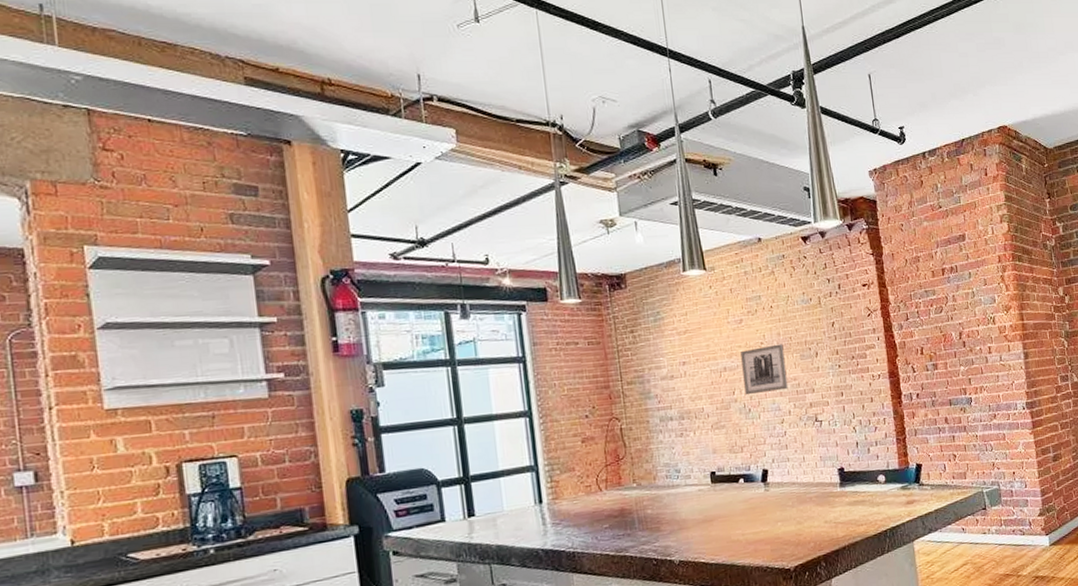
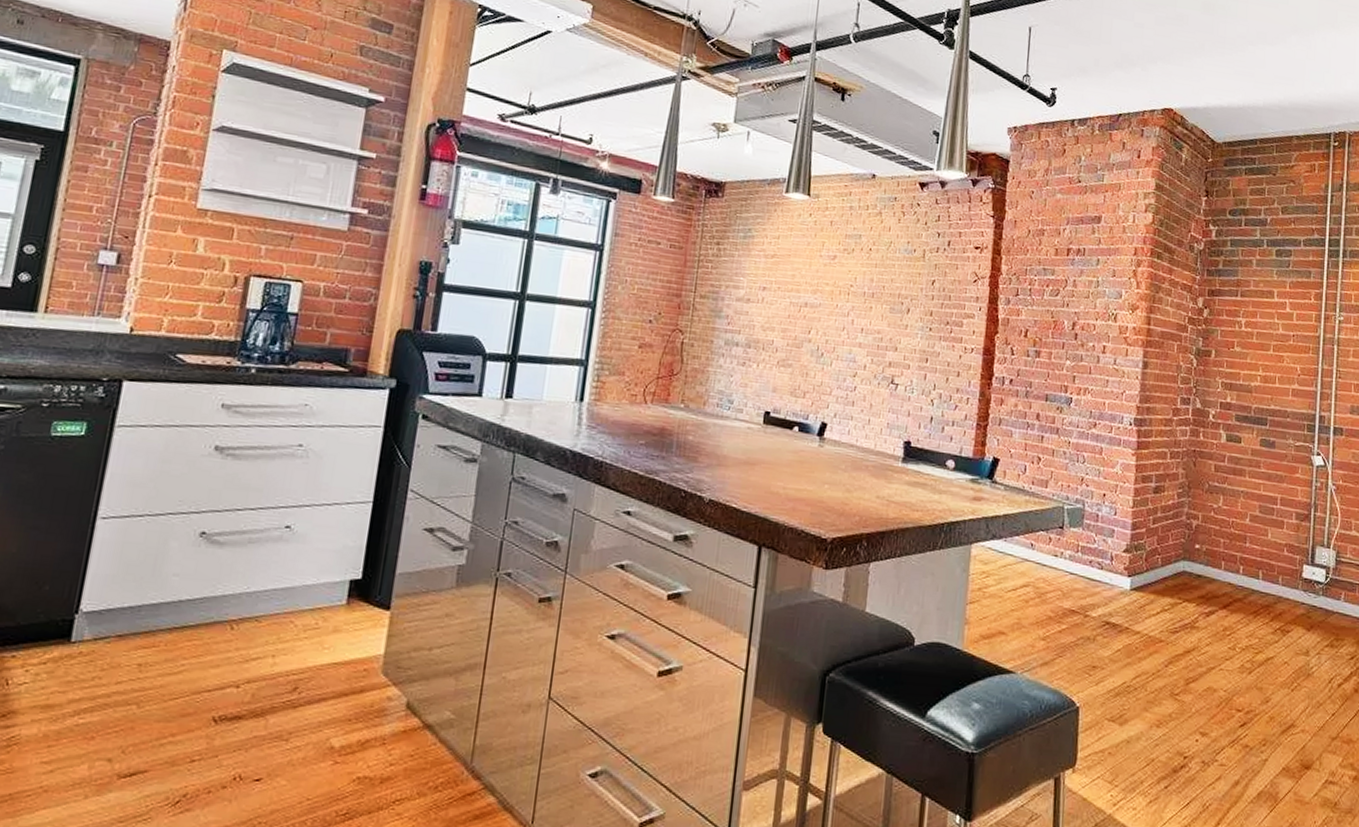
wall art: present [740,344,788,396] -> none [821,289,874,342]

